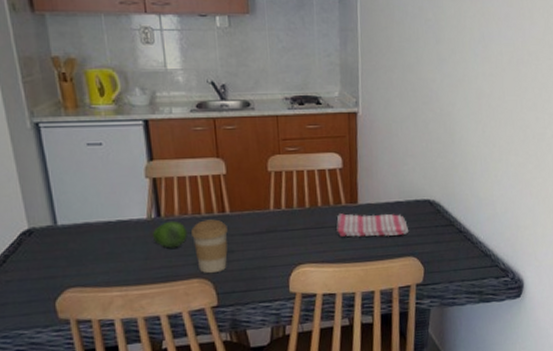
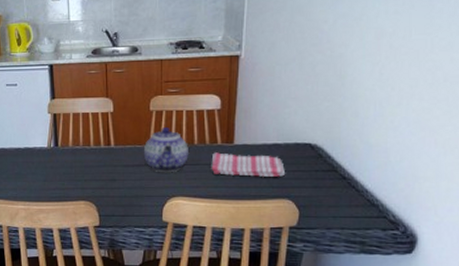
fruit: present [152,220,187,248] -> none [50,150,78,173]
coffee cup: present [191,219,229,274] -> none [82,151,112,198]
teapot: none [263,189,314,240] -> present [143,127,190,173]

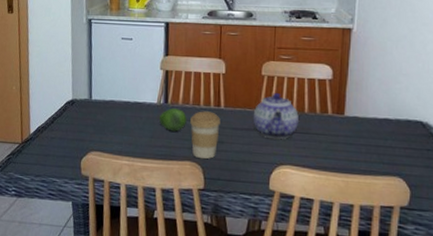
fruit: none [50,150,78,173] -> present [158,107,187,132]
coffee cup: none [82,151,112,198] -> present [190,111,221,160]
dish towel: present [211,152,286,178] -> none [321,122,397,153]

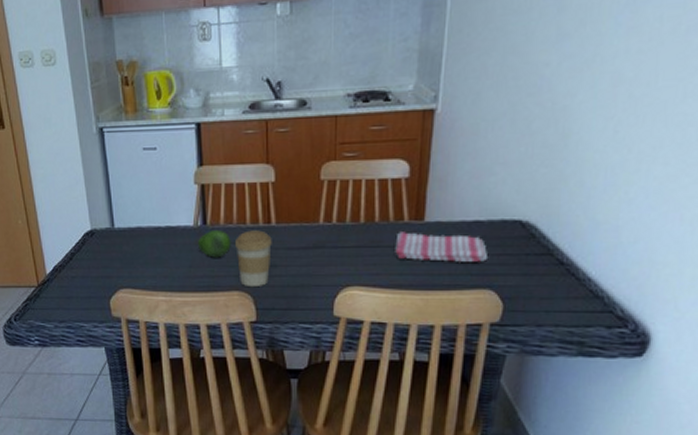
teapot: present [253,93,300,140] -> none [311,201,369,257]
dish towel: none [321,122,397,153] -> present [395,232,489,263]

